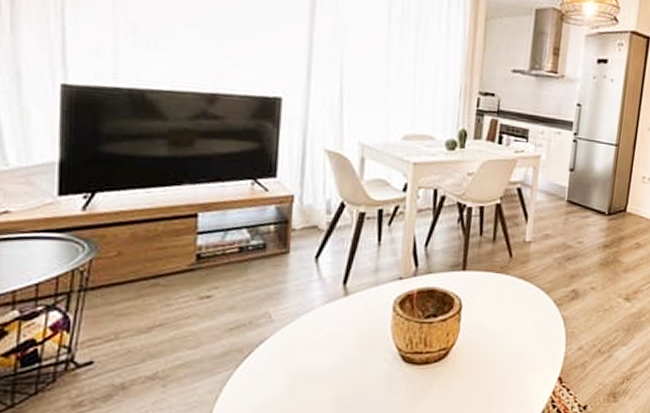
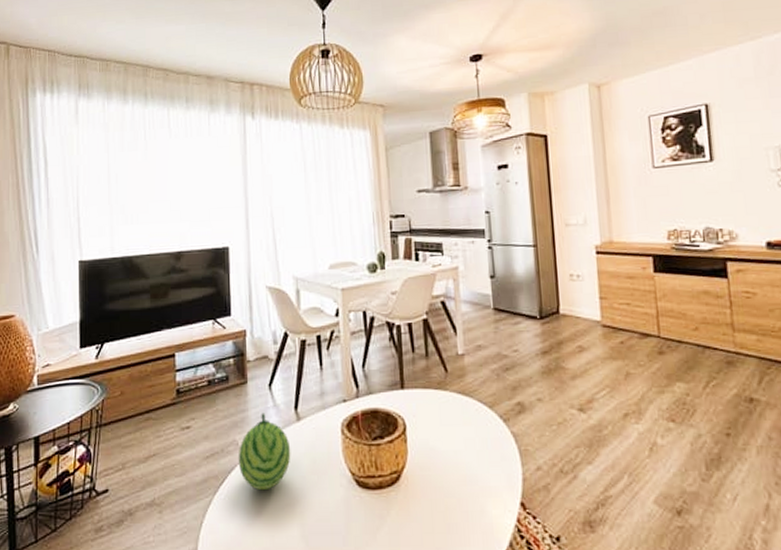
fruit: none [269,285,334,365] -> present [238,413,291,491]

